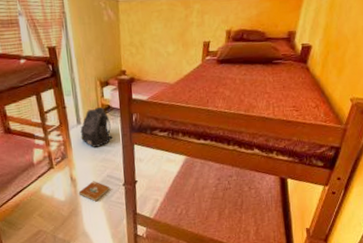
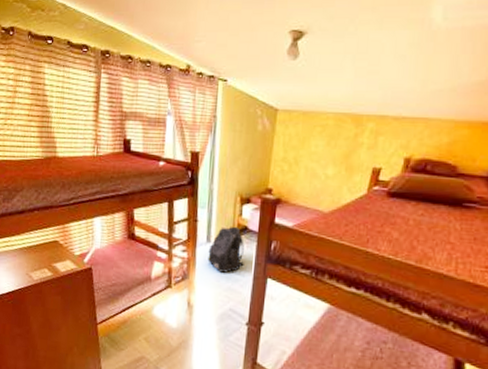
book: present [78,181,110,202] -> none [193,312,230,338]

